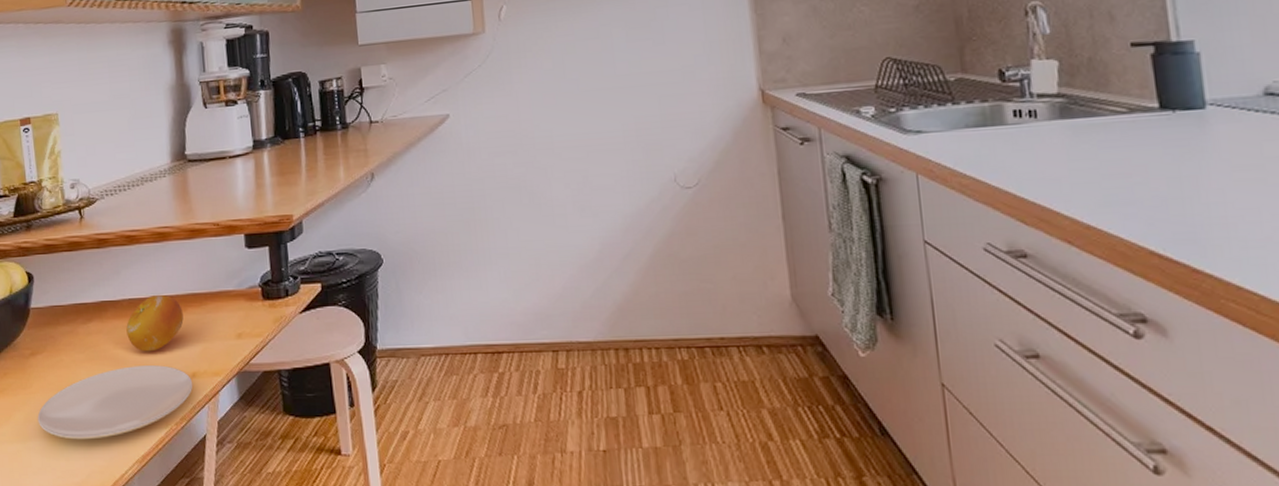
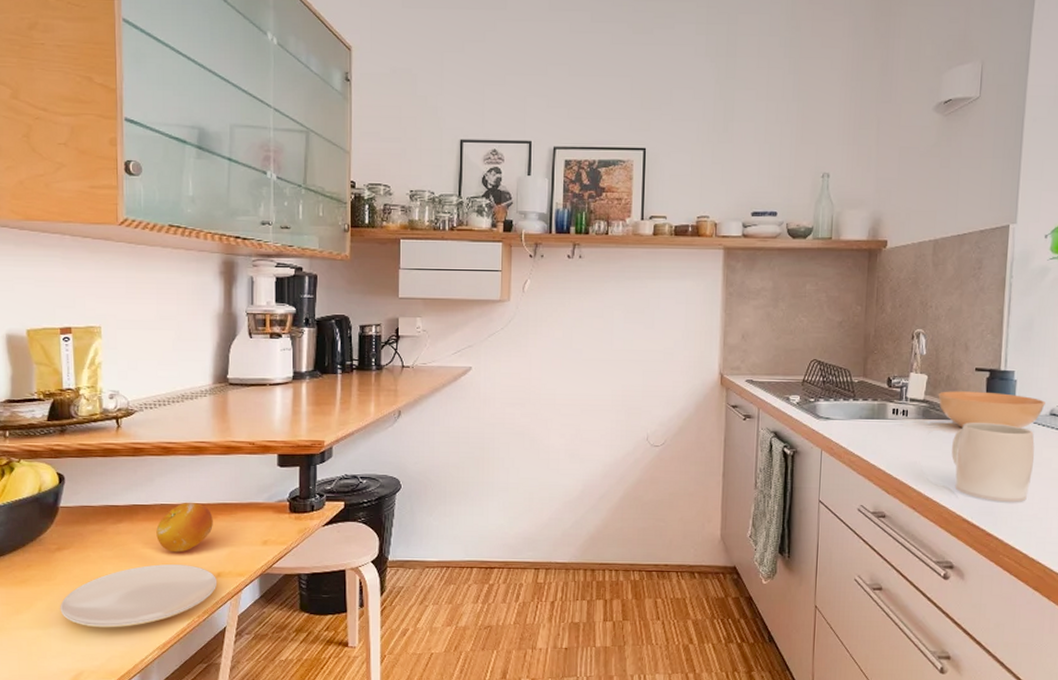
bowl: none [1078,72,1254,126] -> present [938,391,1045,429]
mug: none [1112,114,1252,225] -> present [951,423,1035,503]

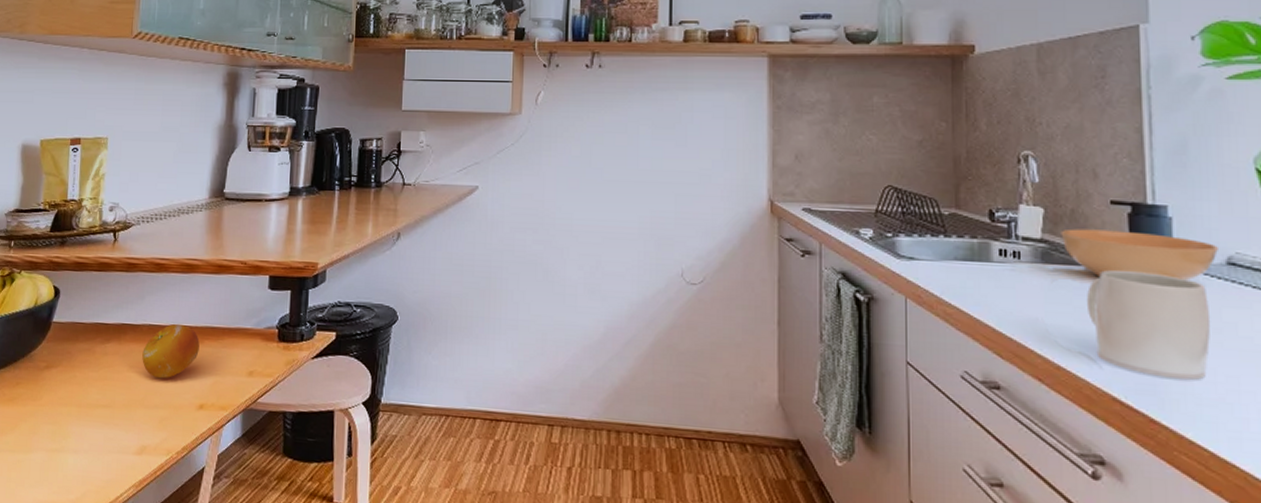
plate: present [60,564,218,628] -> none [42,390,199,459]

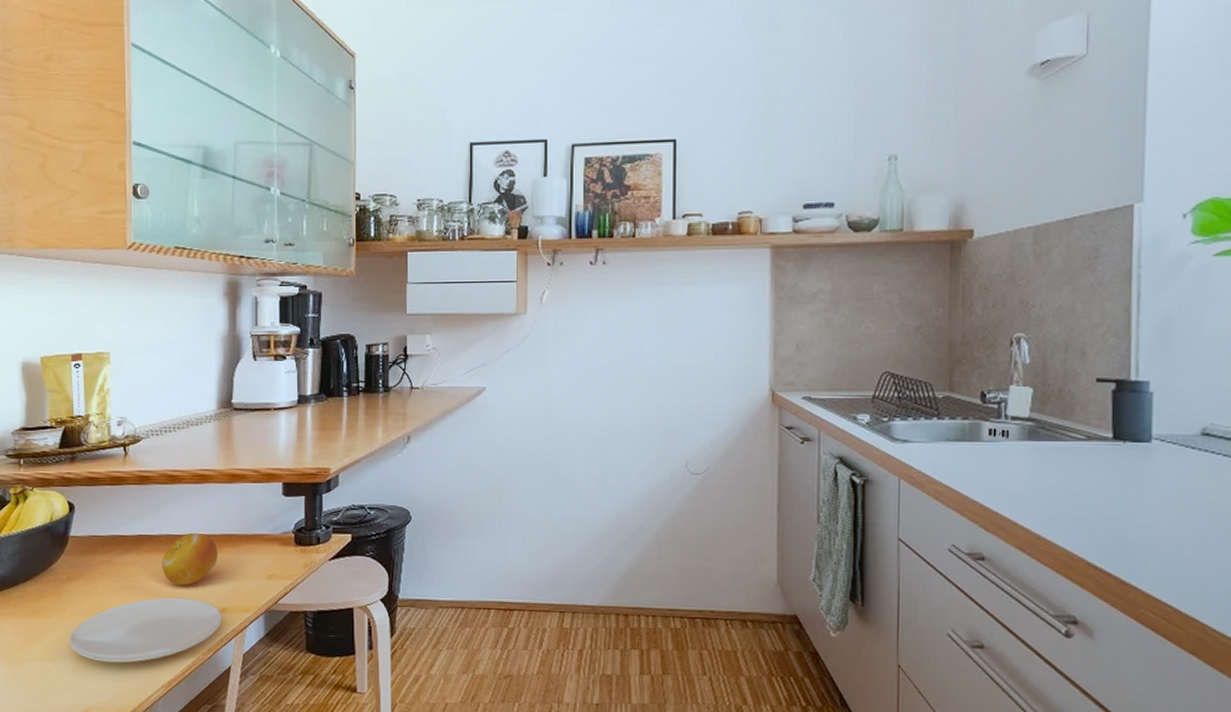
plate: none [42,390,199,459] -> present [69,597,222,663]
bowl: present [1060,228,1218,281] -> none [1047,407,1194,452]
mug: present [1086,270,1211,381] -> none [1068,445,1183,545]

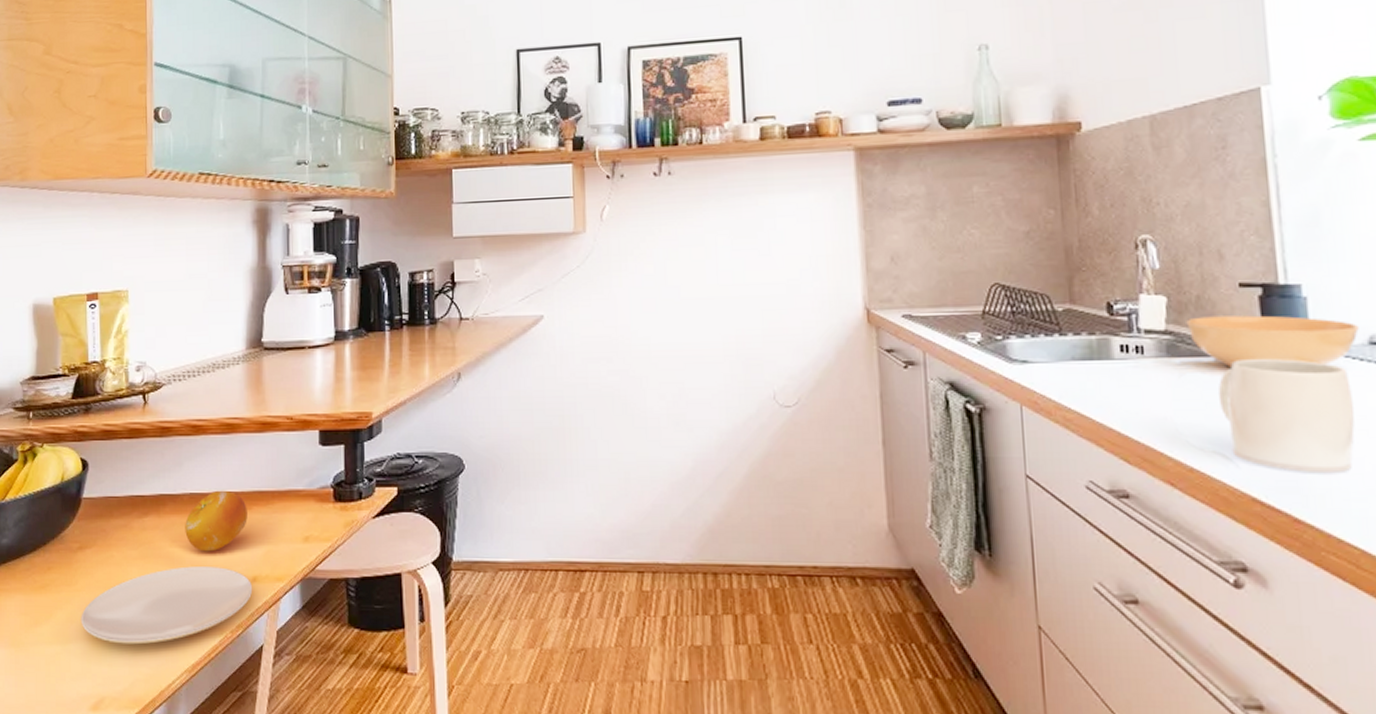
bowl: none [1047,407,1194,452] -> present [1186,315,1359,367]
mug: none [1068,445,1183,545] -> present [1217,359,1355,474]

